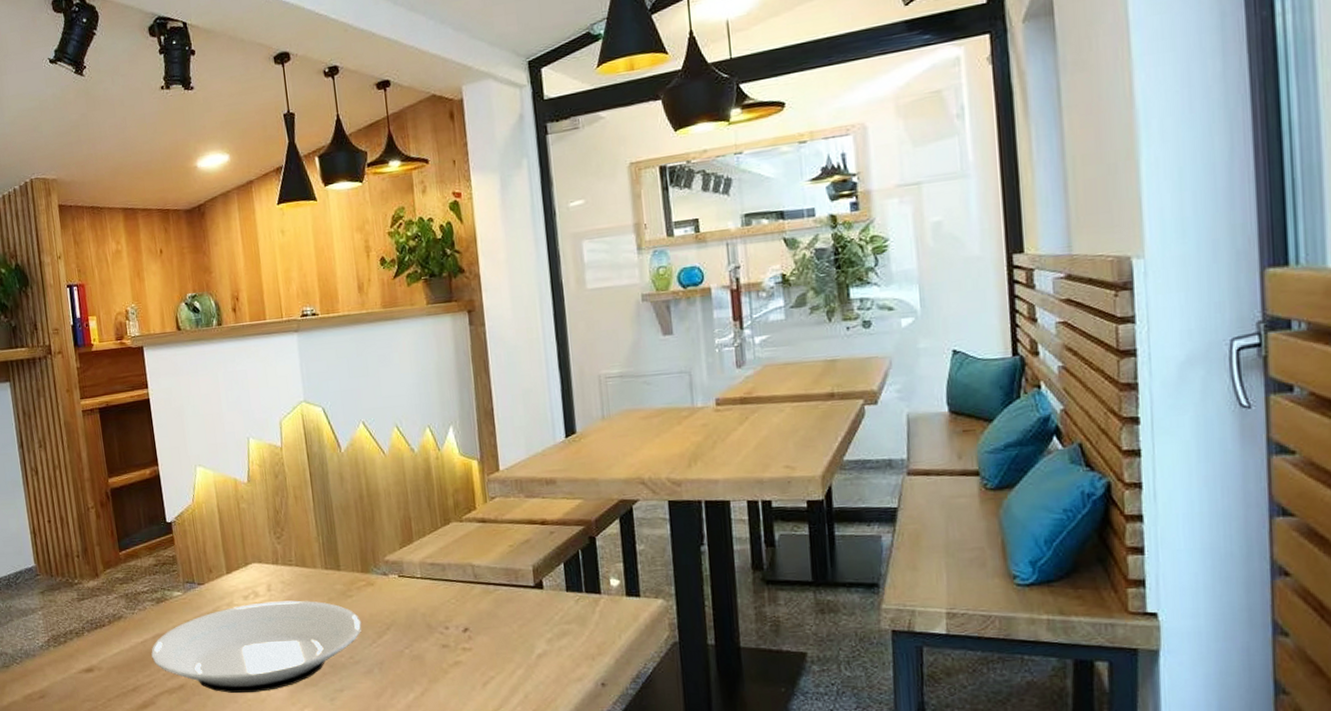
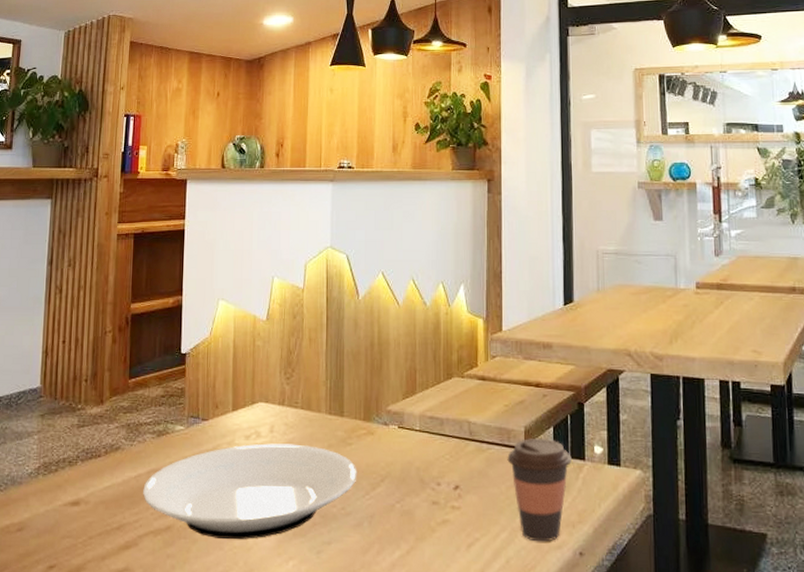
coffee cup: none [516,576,587,676] -> present [507,439,572,542]

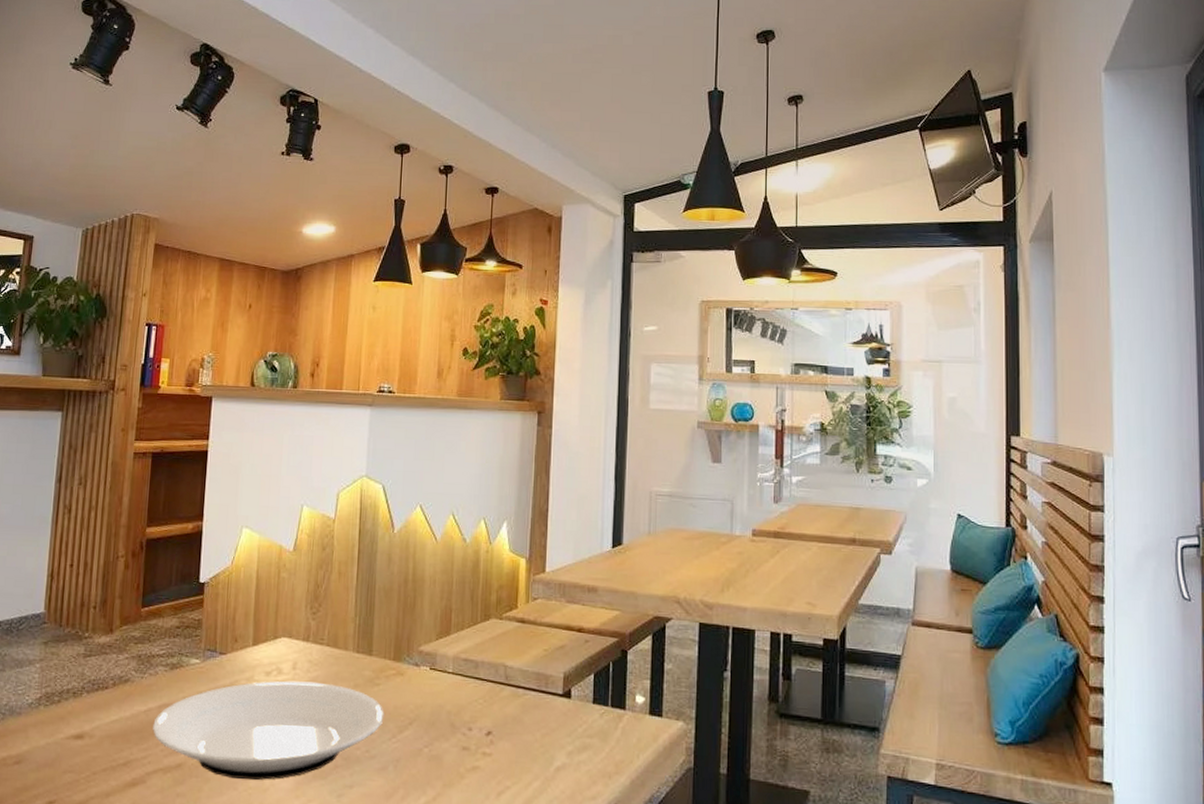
coffee cup: present [507,439,572,542] -> none [544,685,612,793]

